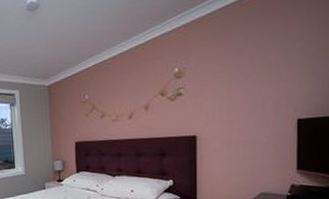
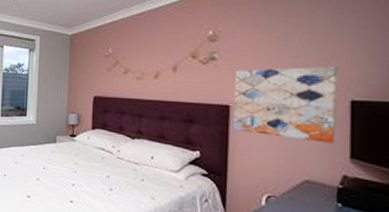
wall art: none [200,90,287,159] -> present [233,66,338,143]

